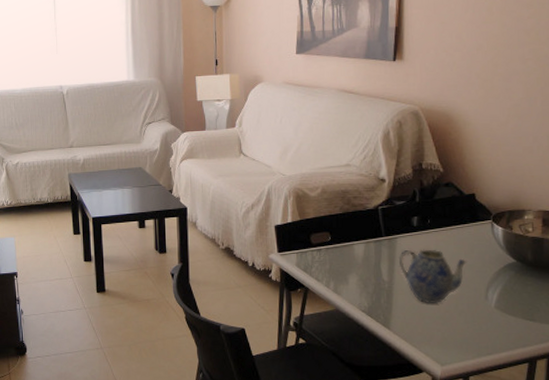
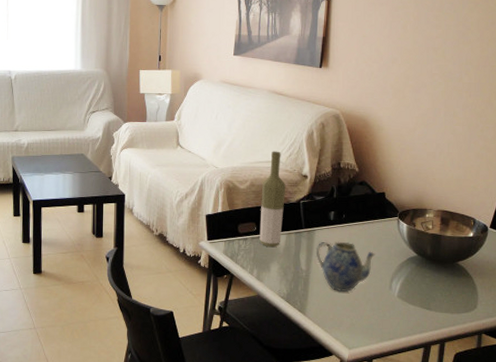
bottle: none [334,154,361,257] -> present [259,151,285,247]

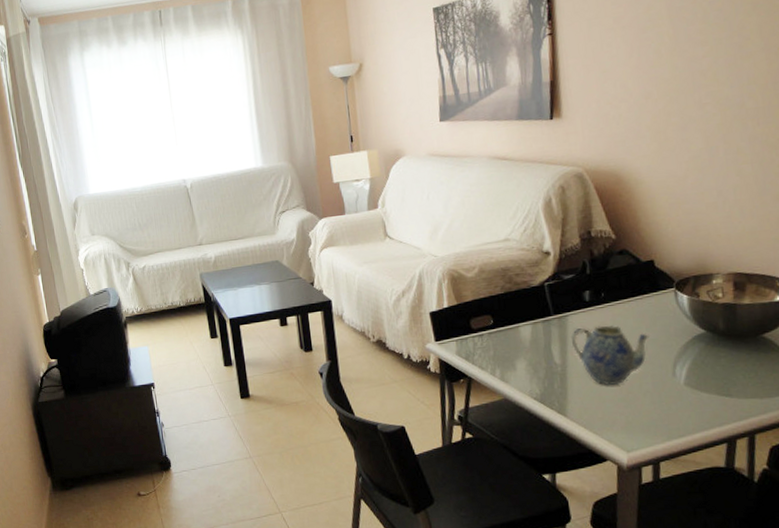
bottle: present [259,151,285,247] -> none [494,227,526,341]

